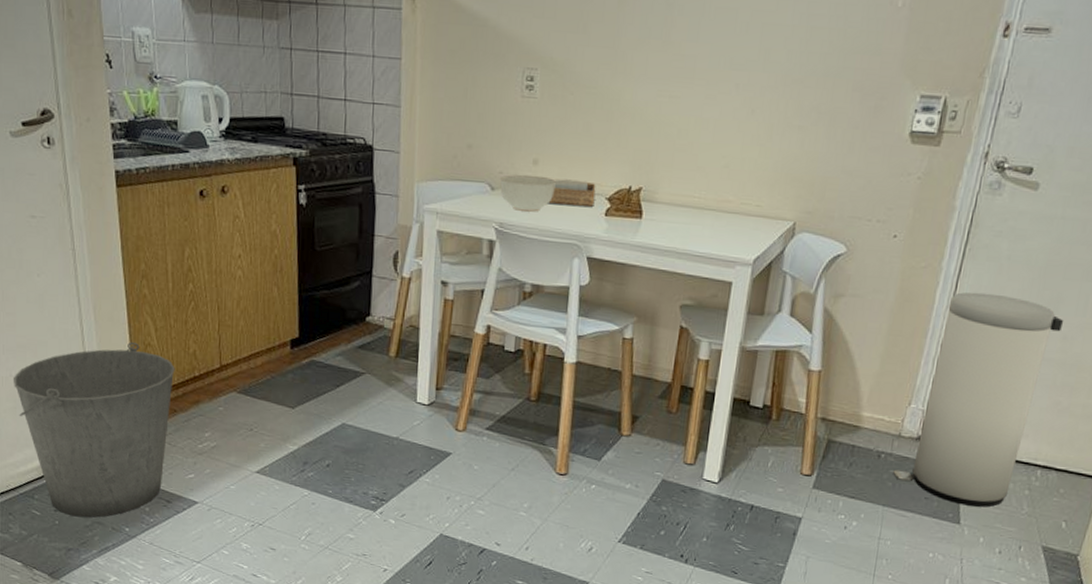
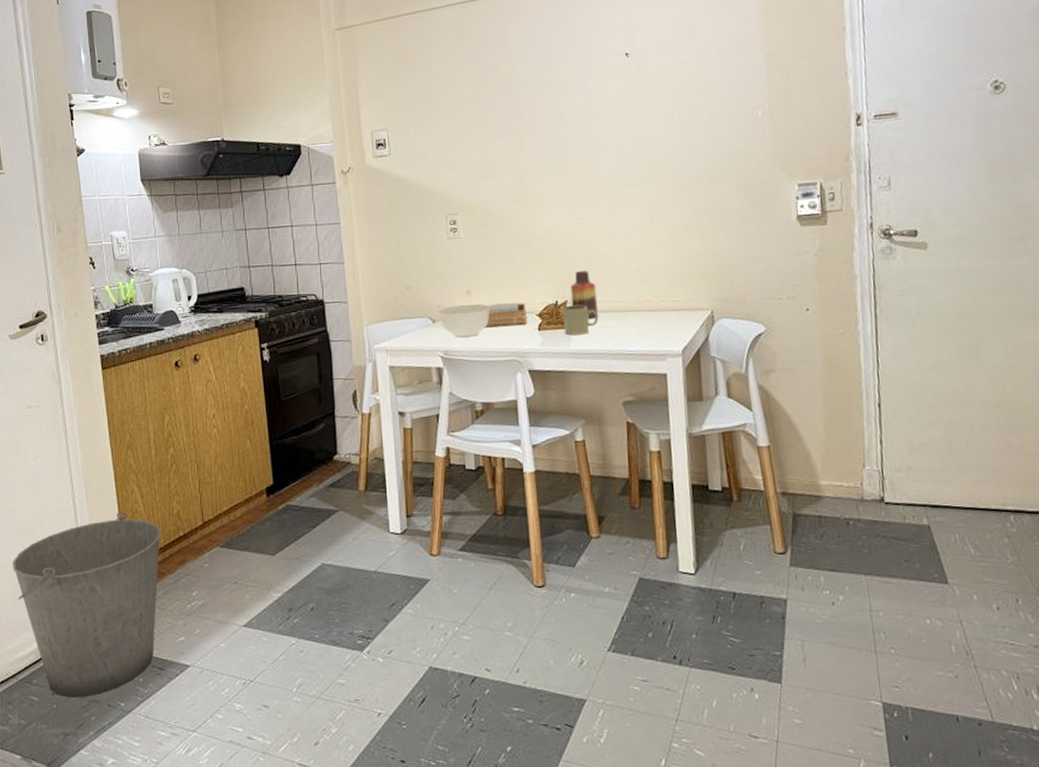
mug: none [632,193,672,228] -> present [562,304,598,336]
vase: none [645,157,677,213] -> present [570,271,599,320]
pedal bin: present [893,292,1064,507] -> none [866,348,990,563]

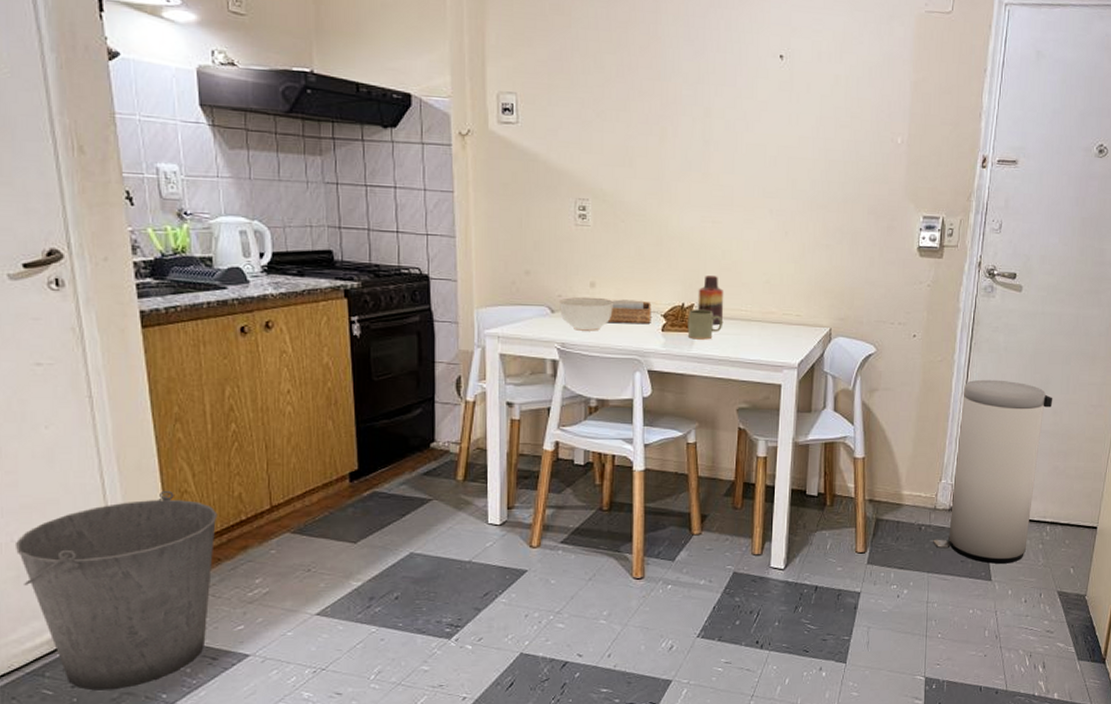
pedal bin: none [866,348,990,563] -> present [933,379,1053,564]

